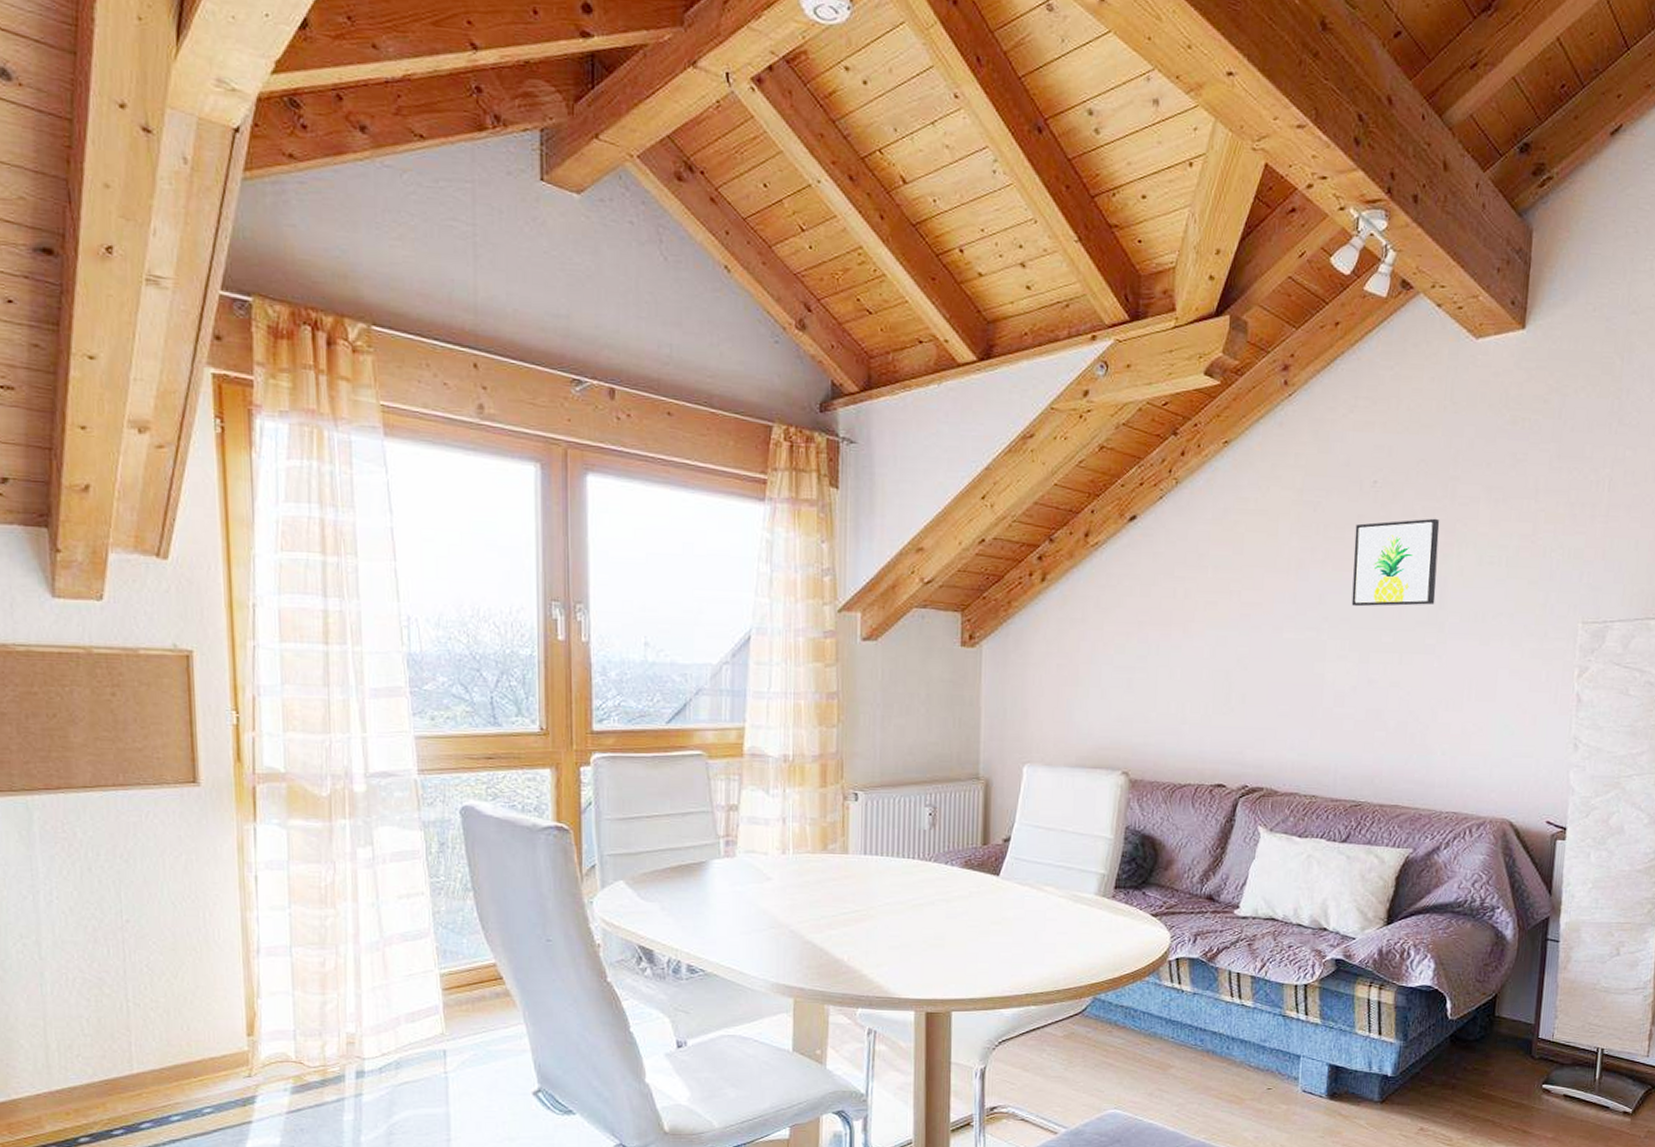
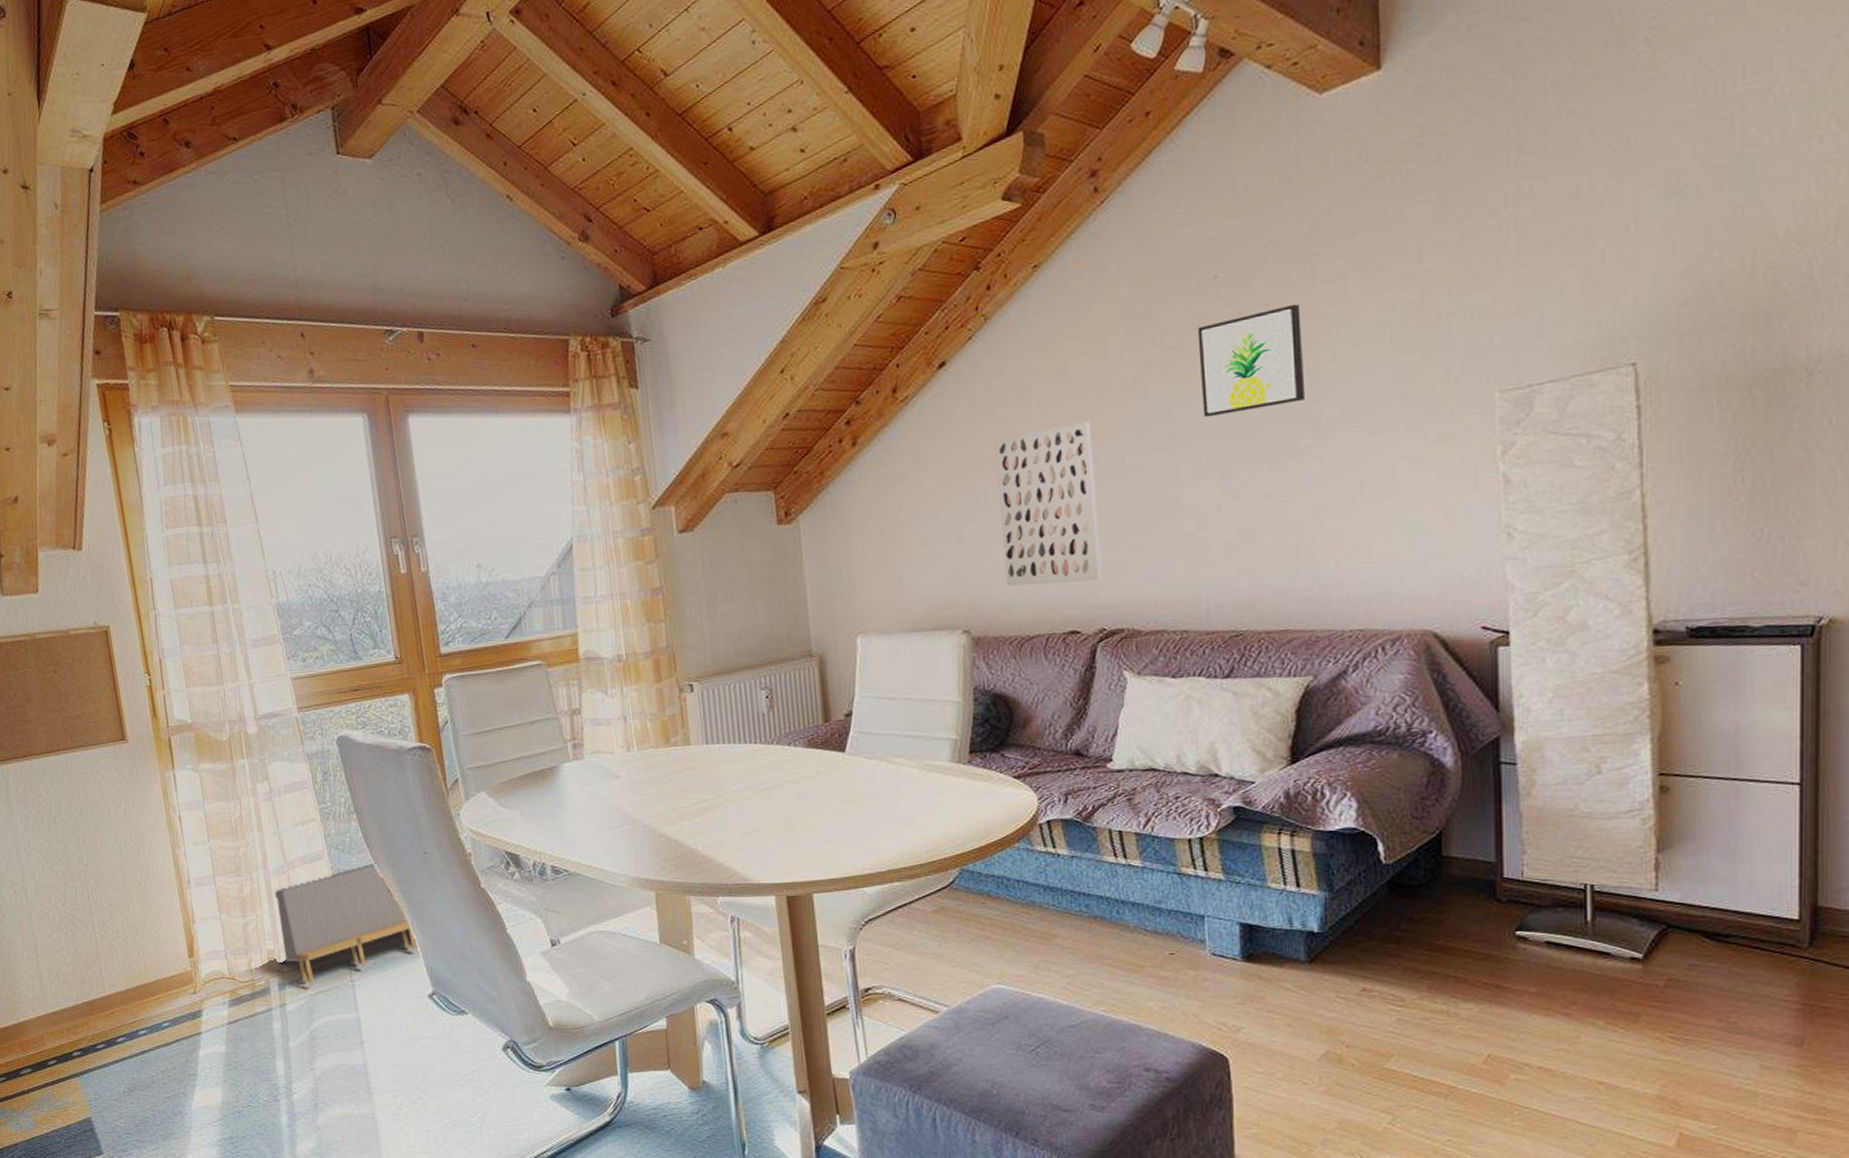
storage bin: none [364,946,527,1073] -> present [274,862,418,984]
wall art: none [1166,593,1256,741] -> present [993,422,1103,587]

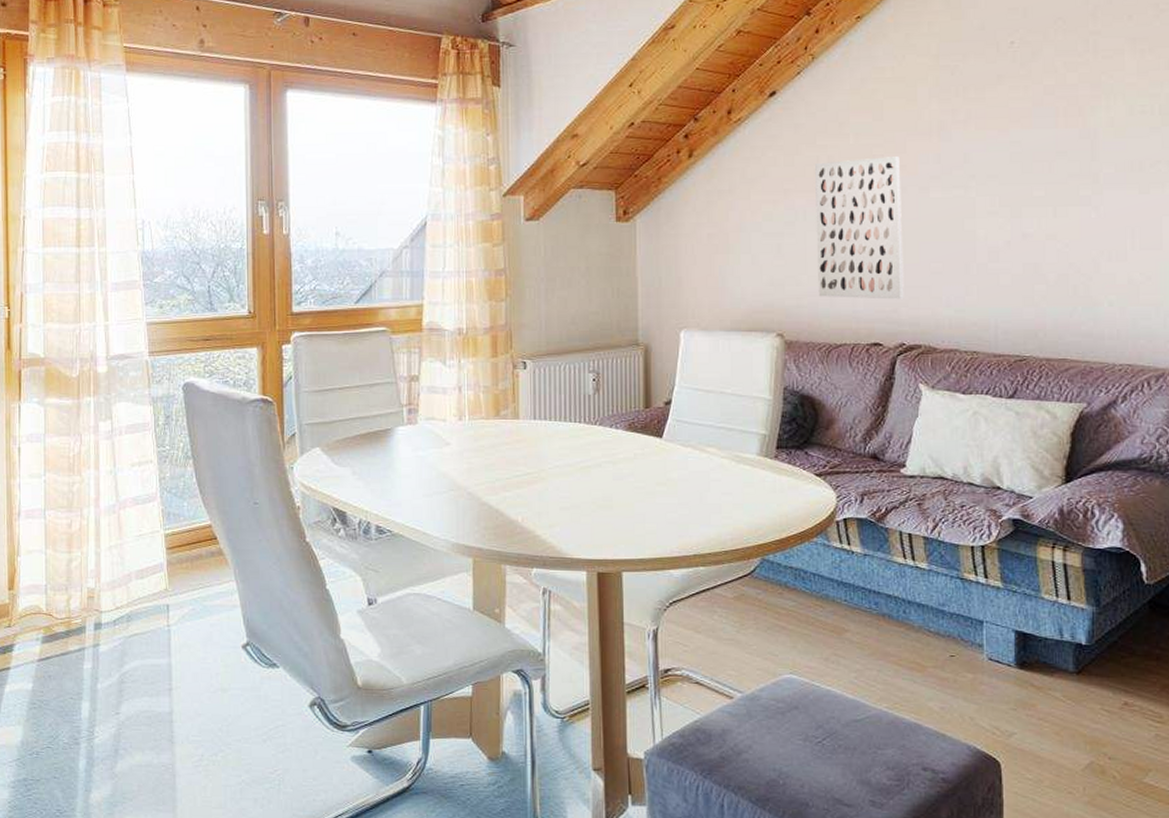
storage bin: present [274,862,418,984] -> none [102,508,237,625]
wall art: present [1197,303,1306,418] -> none [996,72,1086,163]

